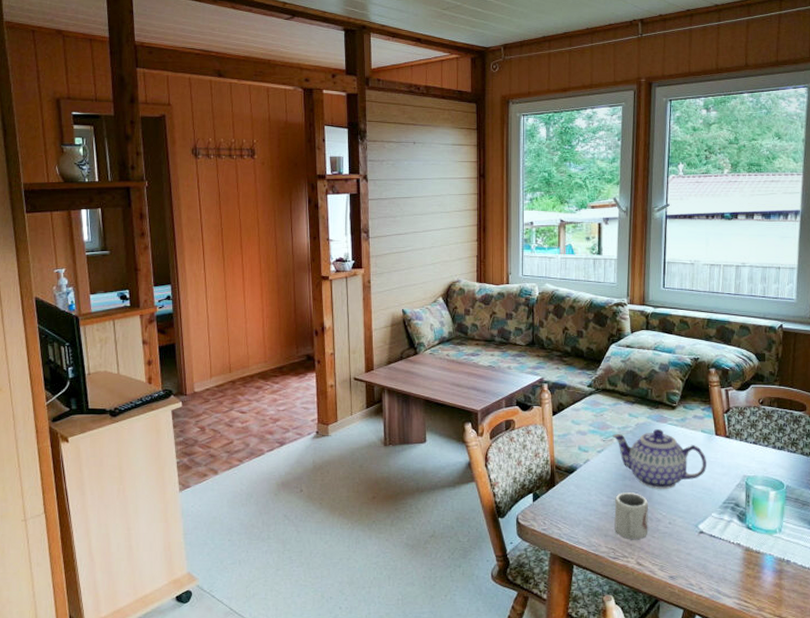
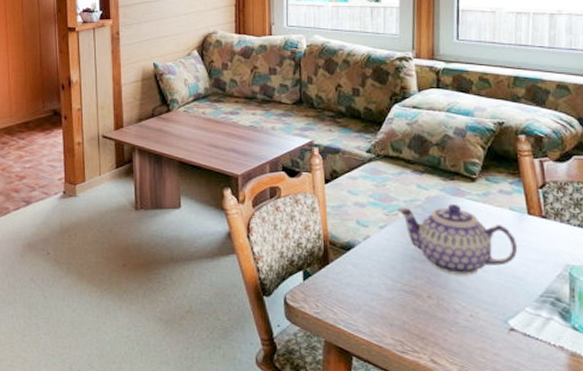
cup: present [614,493,648,540] -> none [401,276,444,333]

